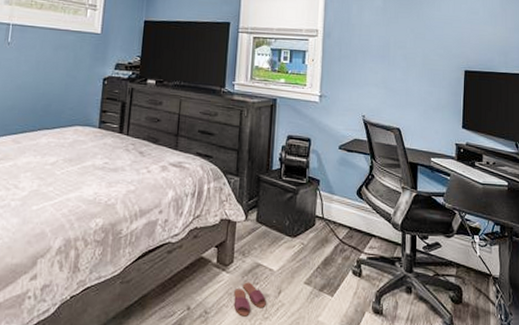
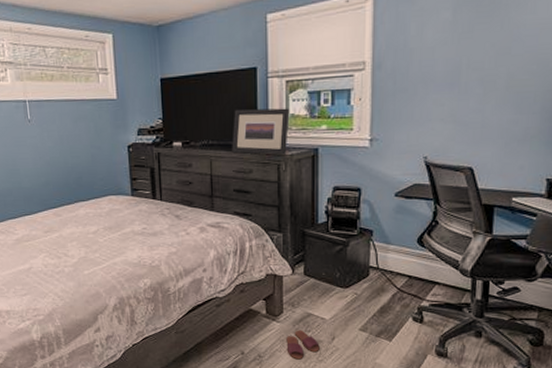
picture frame: none [201,56,255,102] -> present [232,108,290,155]

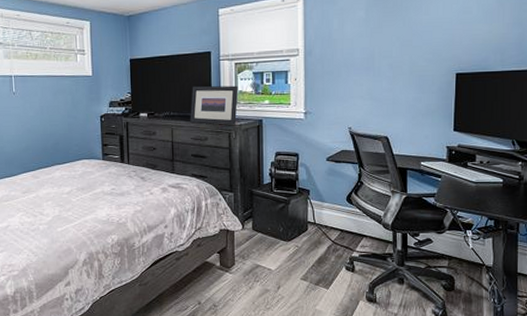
slippers: present [286,330,320,360] -> none [238,280,267,308]

